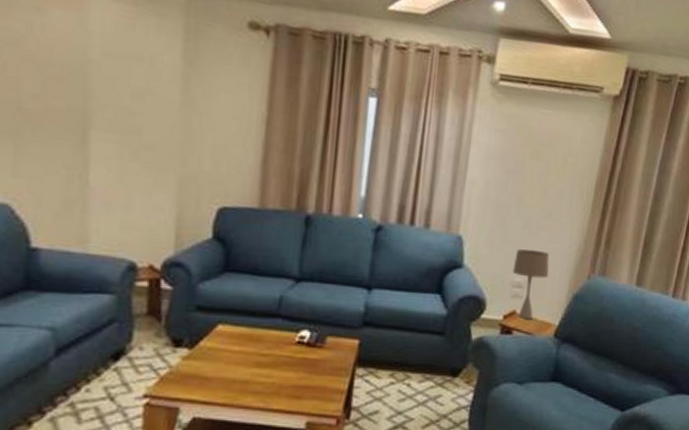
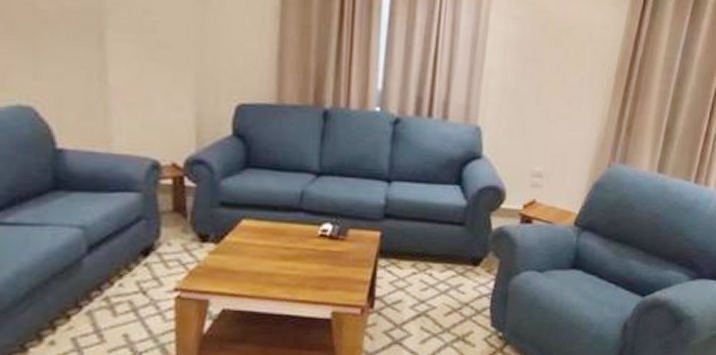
table lamp: present [512,249,550,320] -> none [531,138,569,209]

